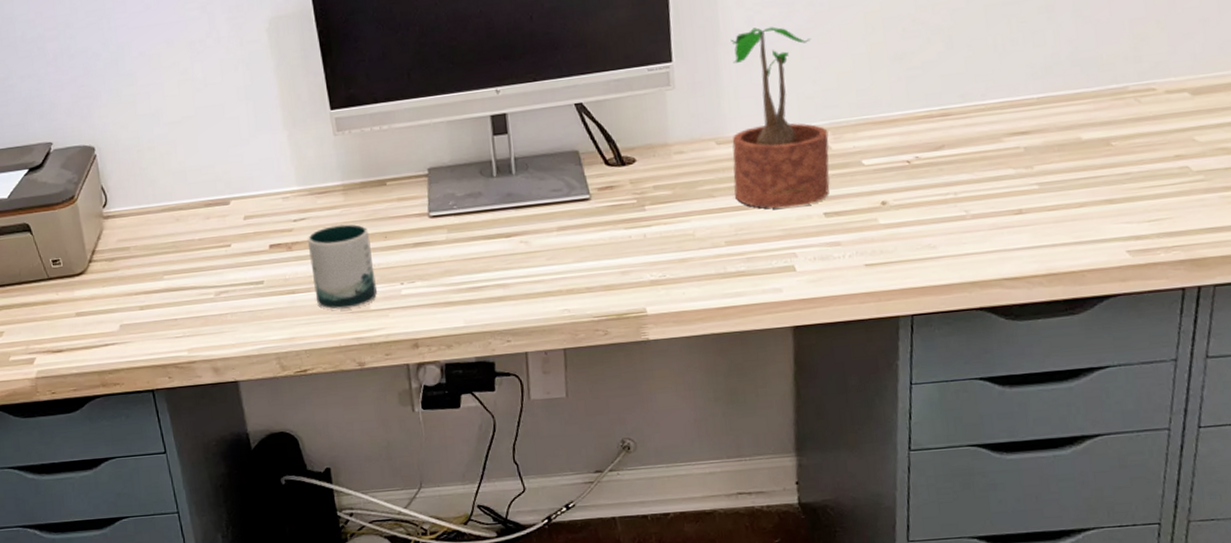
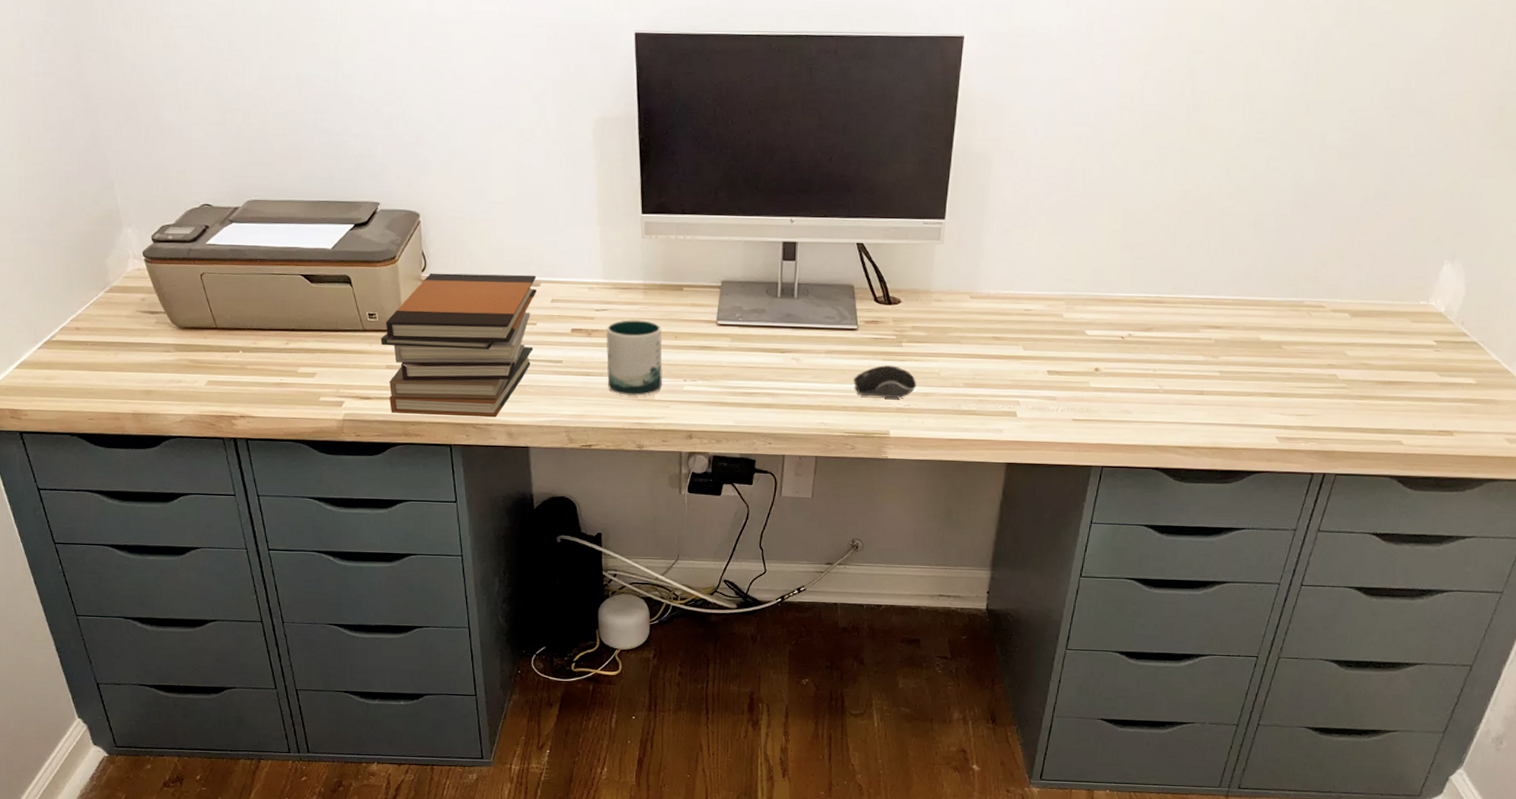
book stack: none [67,193,231,364] -> present [380,273,537,418]
computer mouse: none [595,233,670,272] -> present [854,365,917,398]
potted plant: present [731,26,830,208] -> none [978,200,1064,362]

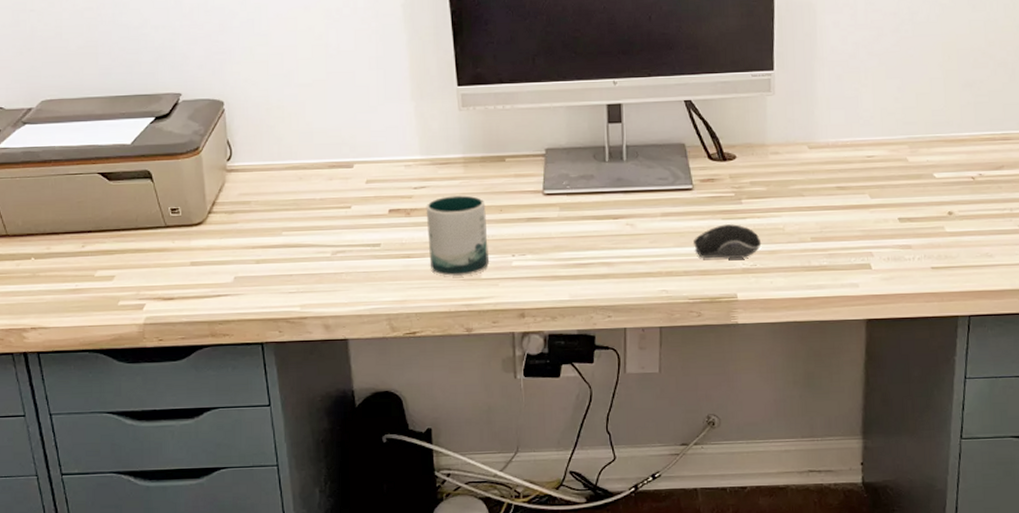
book stack: present [380,273,537,418] -> none [184,156,350,313]

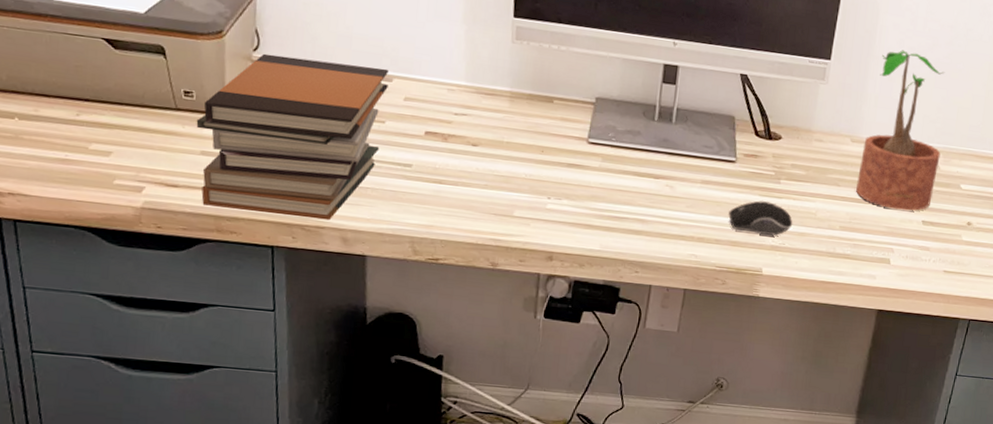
book stack: none [184,156,350,313] -> present [196,53,388,221]
mug: present [426,195,489,276] -> none [462,127,527,211]
potted plant: none [821,46,906,211] -> present [856,50,945,211]

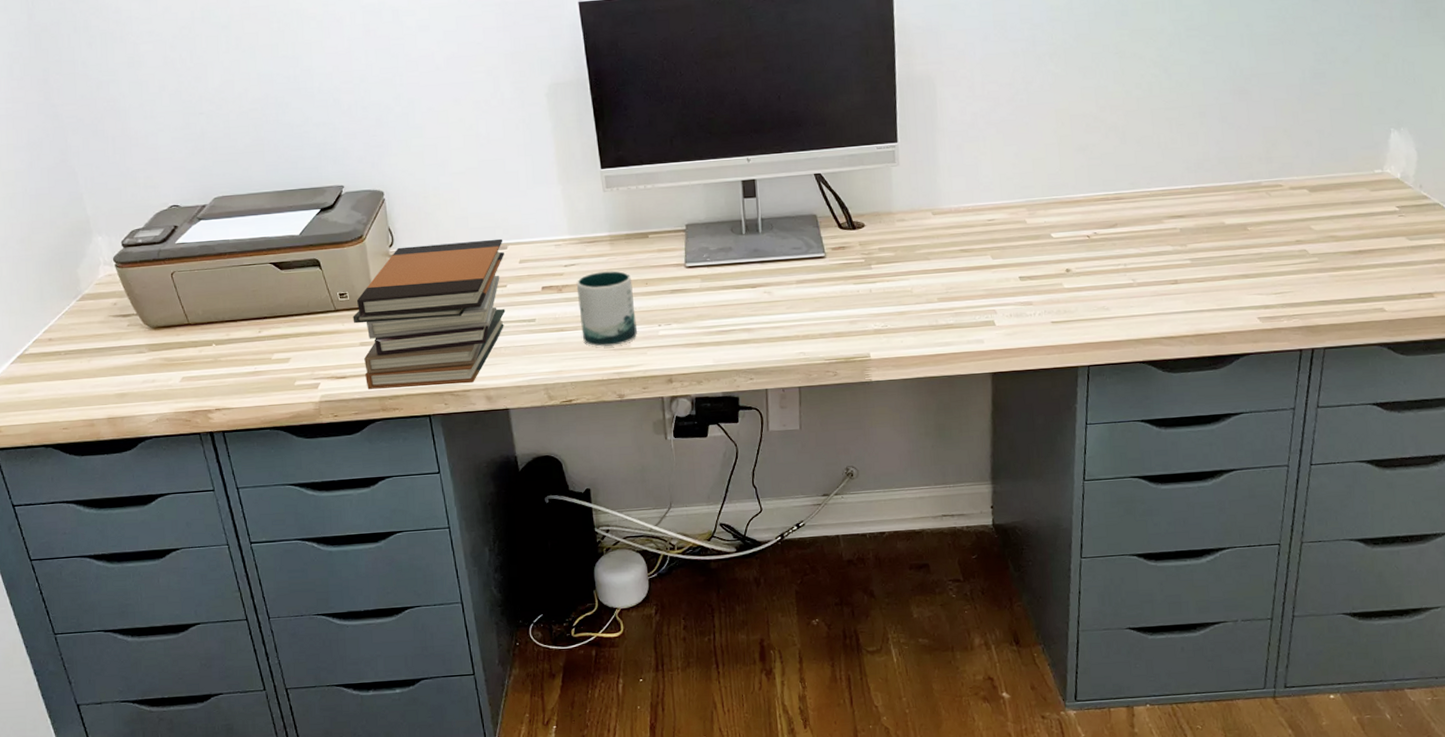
mug: none [462,127,527,211] -> present [576,271,637,347]
computer mouse: present [728,200,793,236] -> none [828,288,892,321]
potted plant: present [856,50,945,211] -> none [945,117,1025,271]

